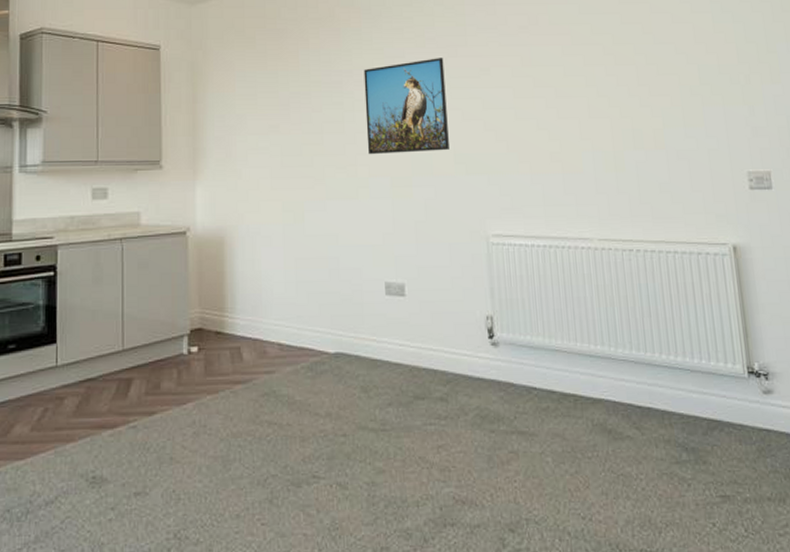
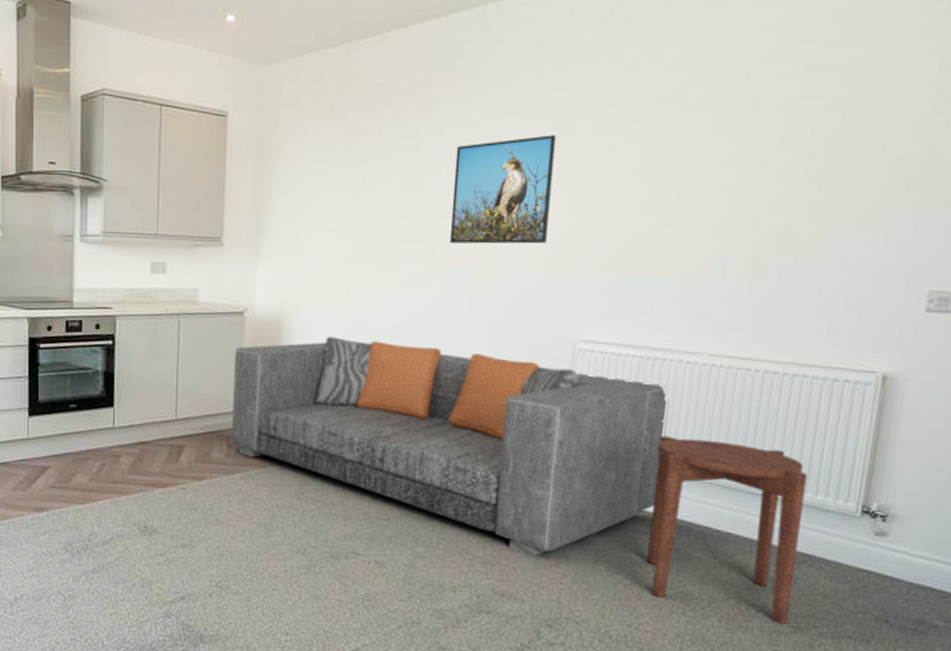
sofa: none [180,250,581,456] -> present [231,336,670,557]
side table: none [573,318,716,496] -> present [647,435,807,625]

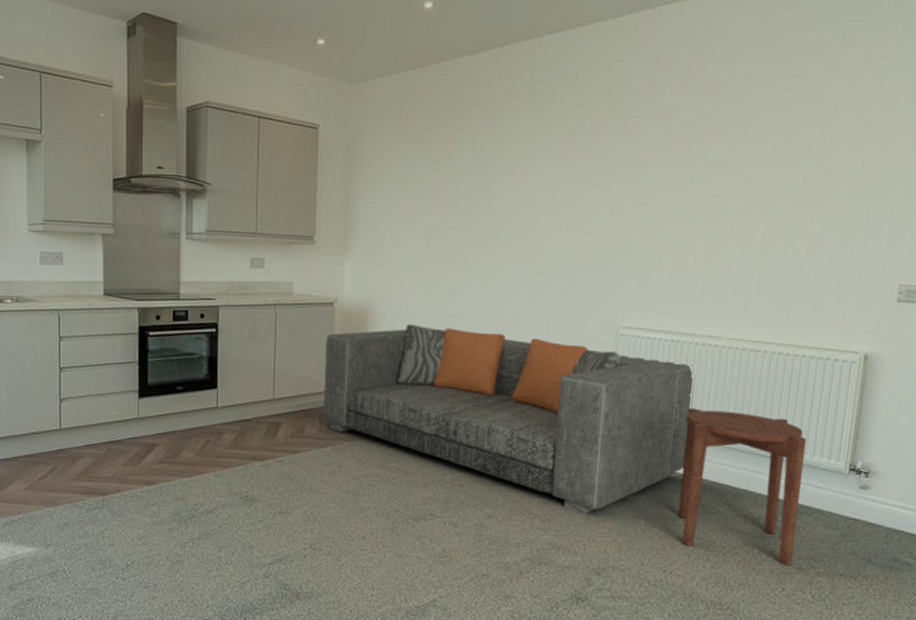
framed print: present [449,135,557,244] -> none [511,150,601,244]

